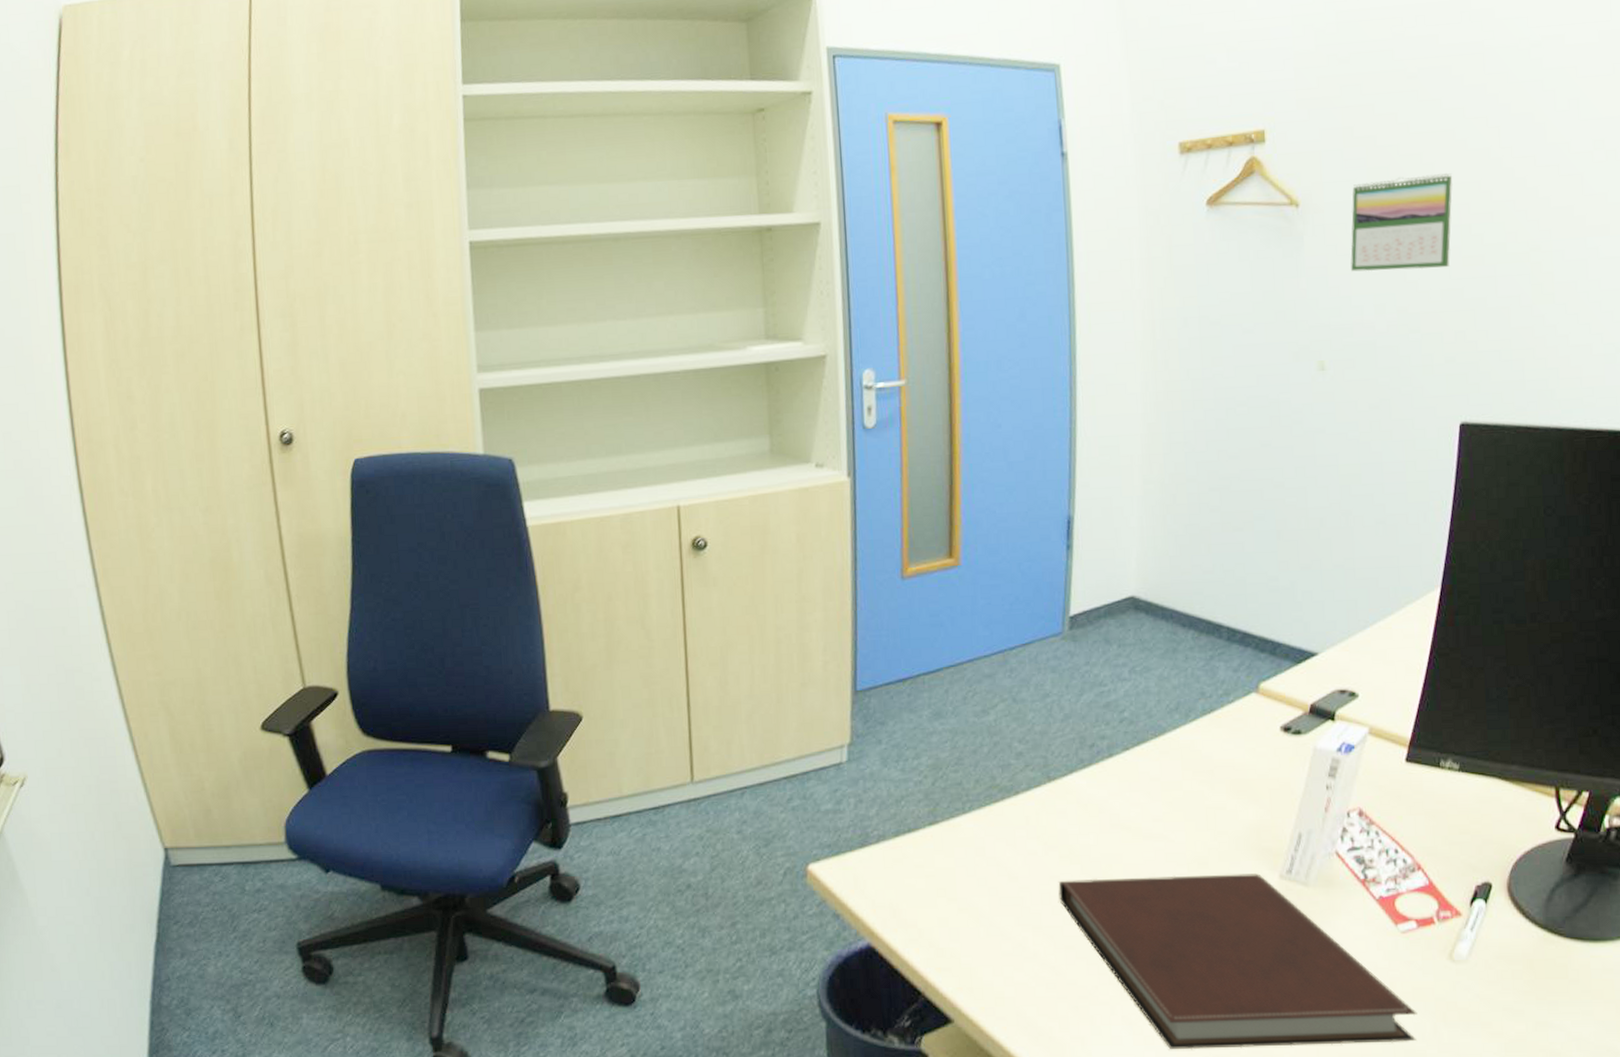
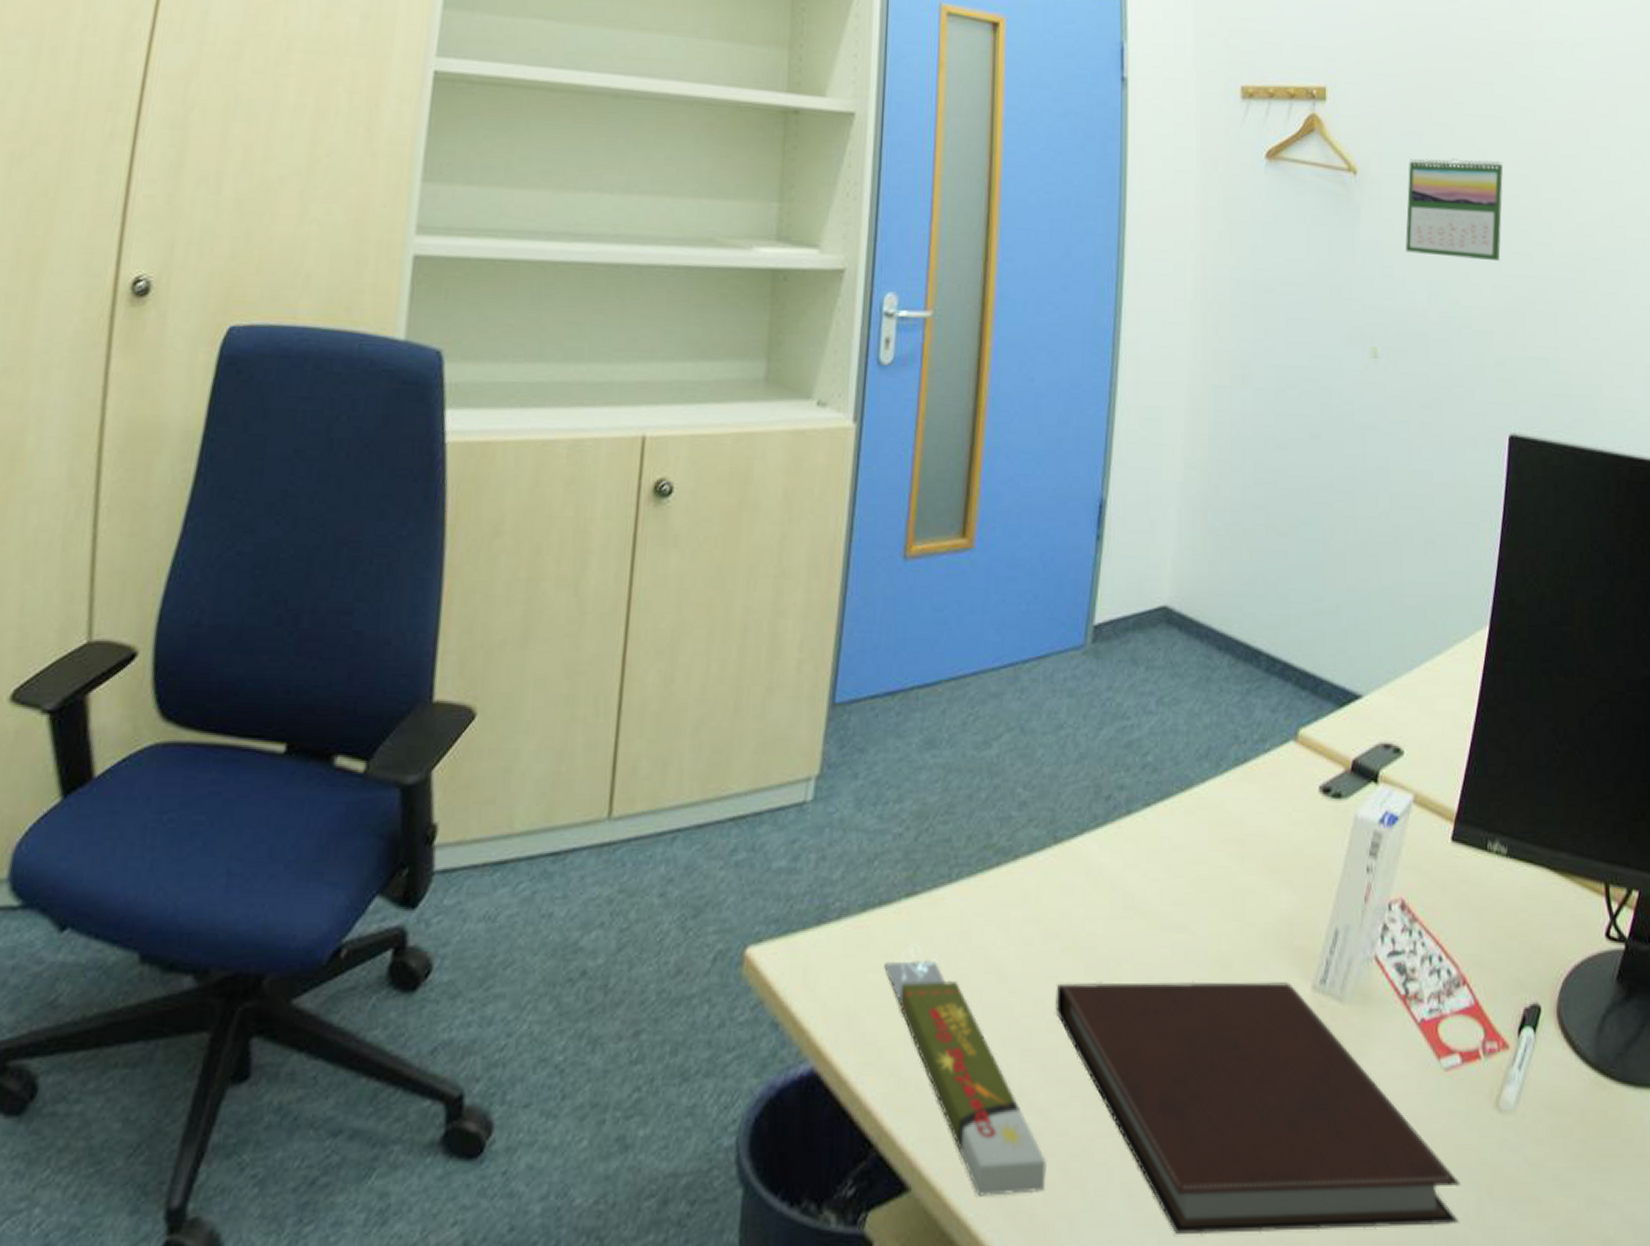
matchbox: none [917,857,1061,1025] -> present [884,943,1046,1196]

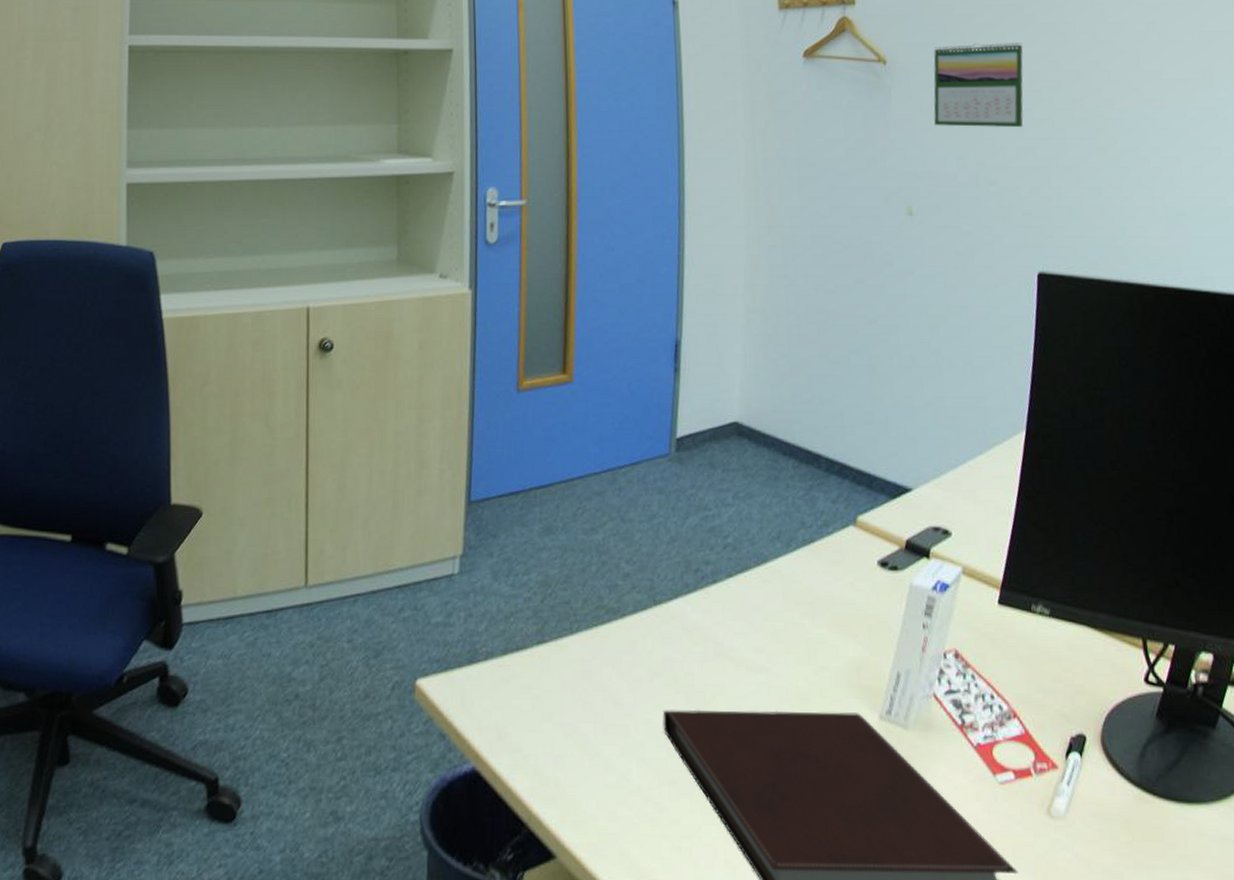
matchbox: present [884,943,1046,1196] -> none [524,678,664,865]

